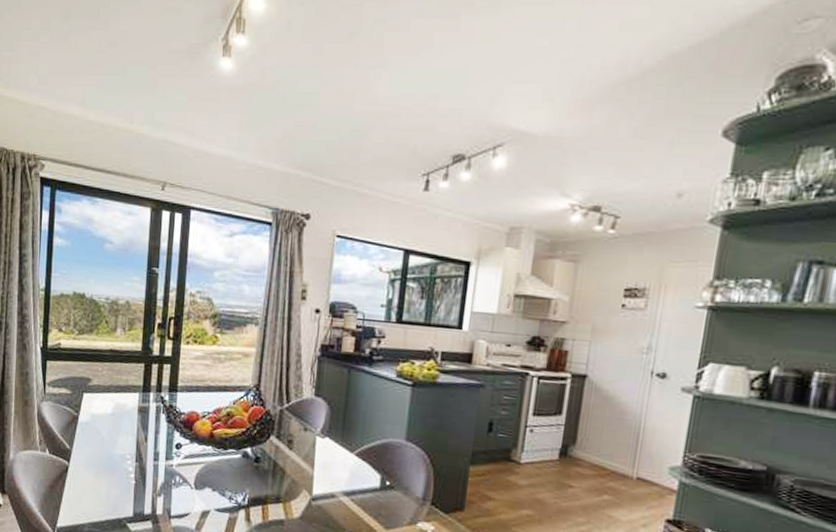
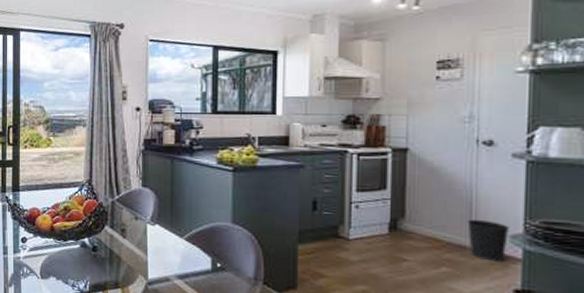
wastebasket: none [631,449,671,493] -> present [467,219,511,262]

